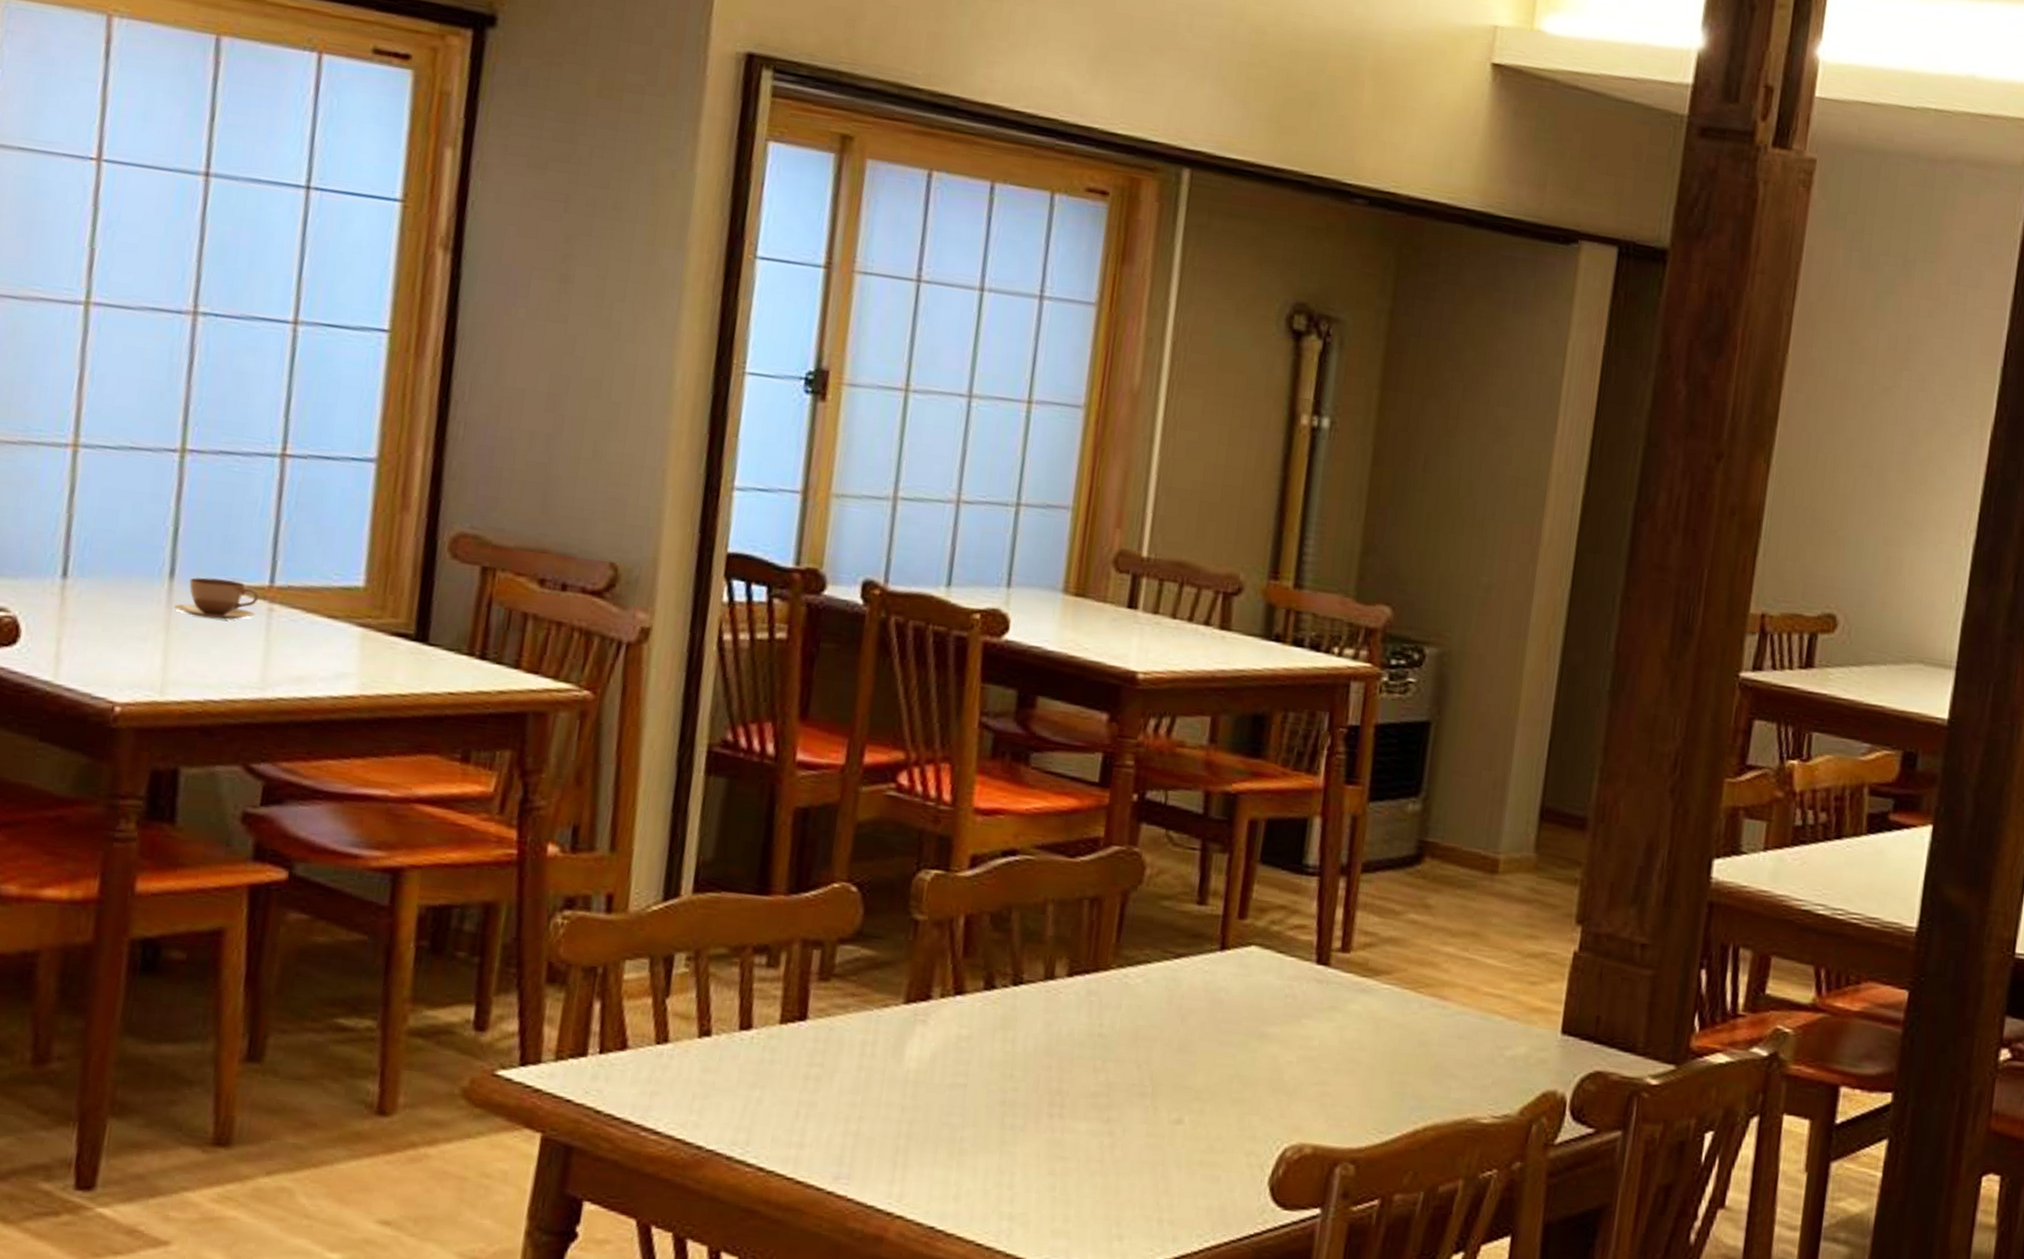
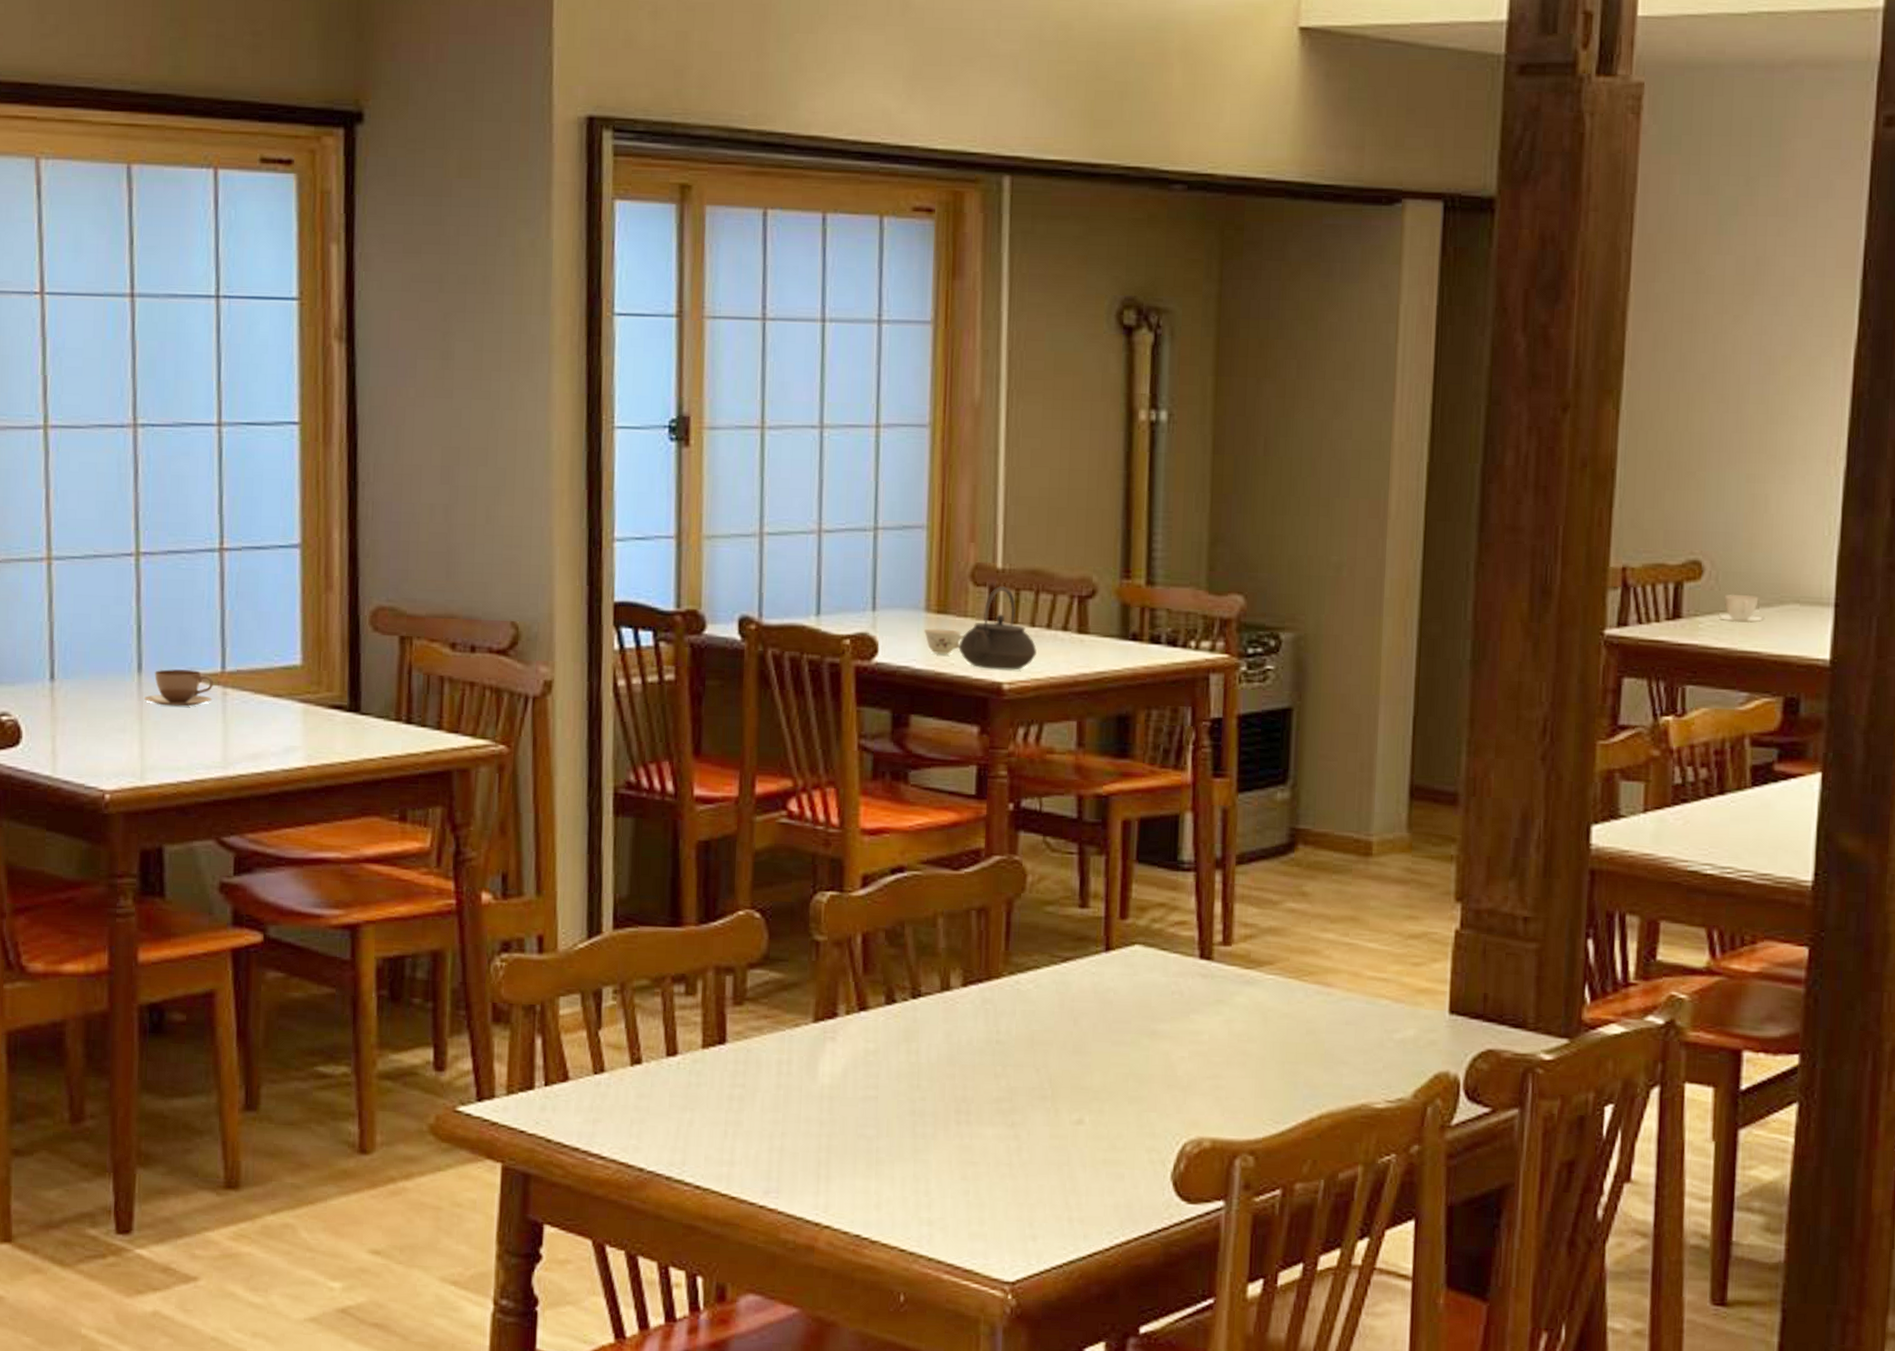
teacup: none [1059,610,1101,639] -> present [923,628,964,654]
teapot: none [1094,574,1176,661] -> present [958,585,1037,671]
teacup: none [1847,649,1890,679] -> present [1718,594,1764,624]

